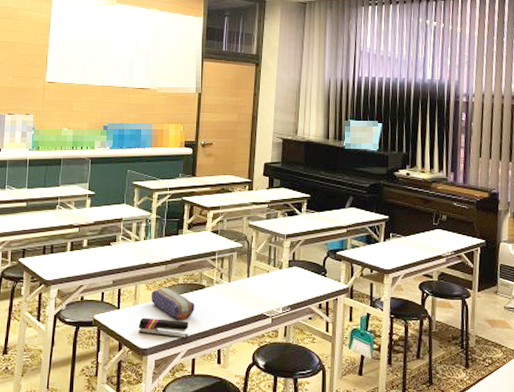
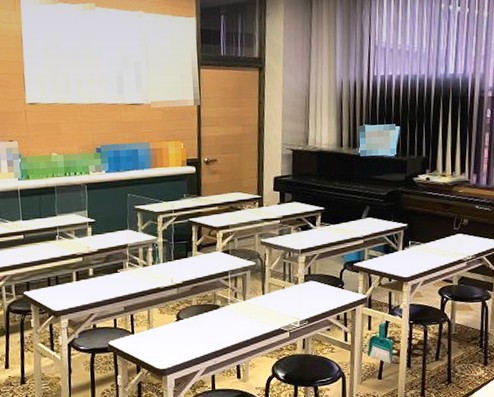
stapler: present [138,317,188,340] -> none [154,340,206,358]
pencil case: present [150,287,195,321] -> none [164,309,211,341]

